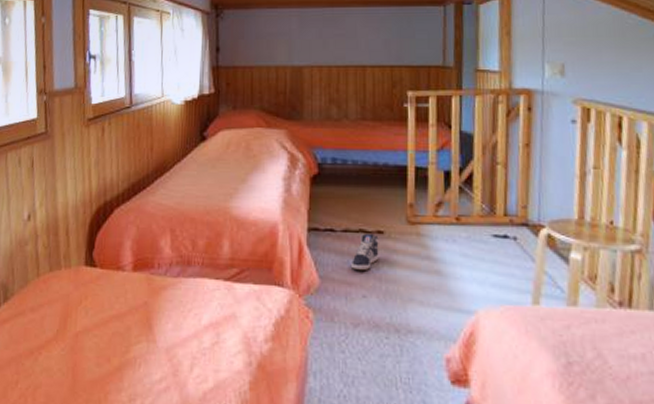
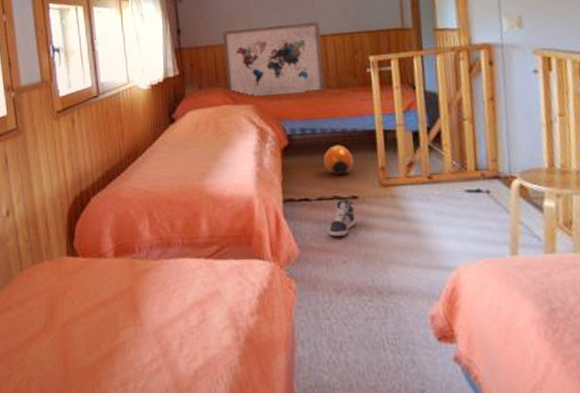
wall art: none [261,51,361,123] -> present [222,21,326,96]
ball: none [353,177,383,208] -> present [323,144,354,174]

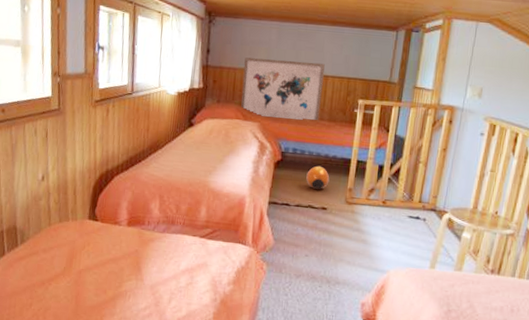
sneaker: present [328,199,356,238] -> none [298,208,323,237]

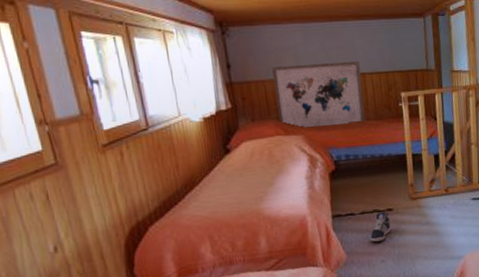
sneaker: none [298,208,323,237] -> present [369,211,391,243]
ball: present [306,166,330,189] -> none [365,167,390,192]

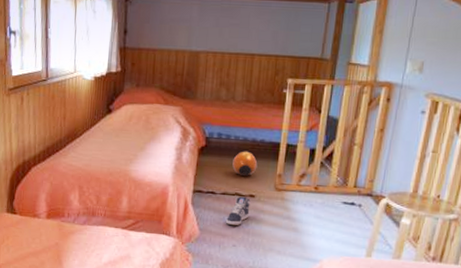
wall art: present [272,61,366,127] -> none [161,37,251,105]
ball: none [365,167,390,192] -> present [232,151,258,176]

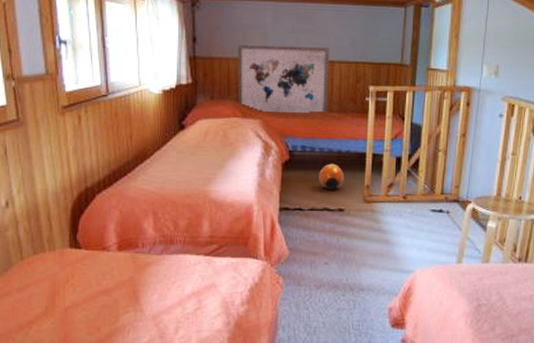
wall art: none [161,37,251,105] -> present [237,45,329,115]
sneaker: present [225,196,251,226] -> none [315,211,340,243]

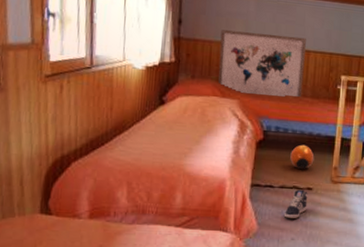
sneaker: none [315,211,340,243] -> present [283,189,308,219]

